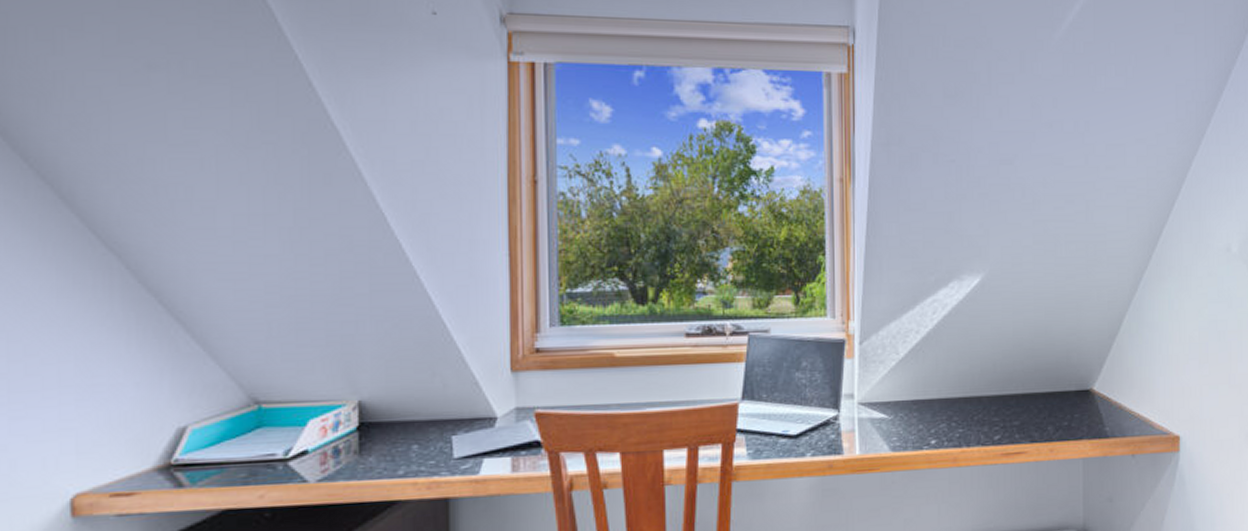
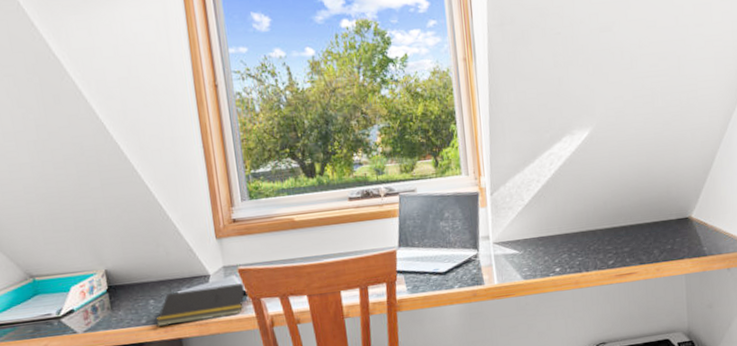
notepad: none [417,431,541,482] -> present [156,283,245,327]

